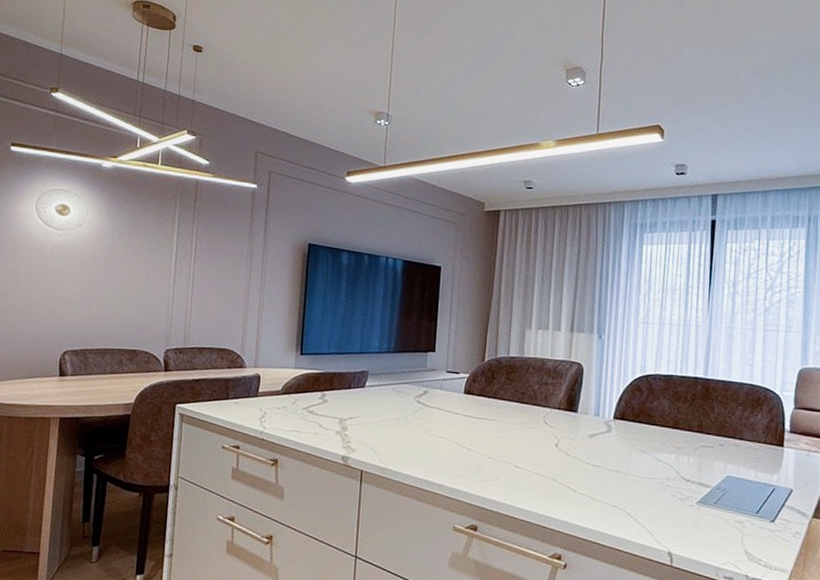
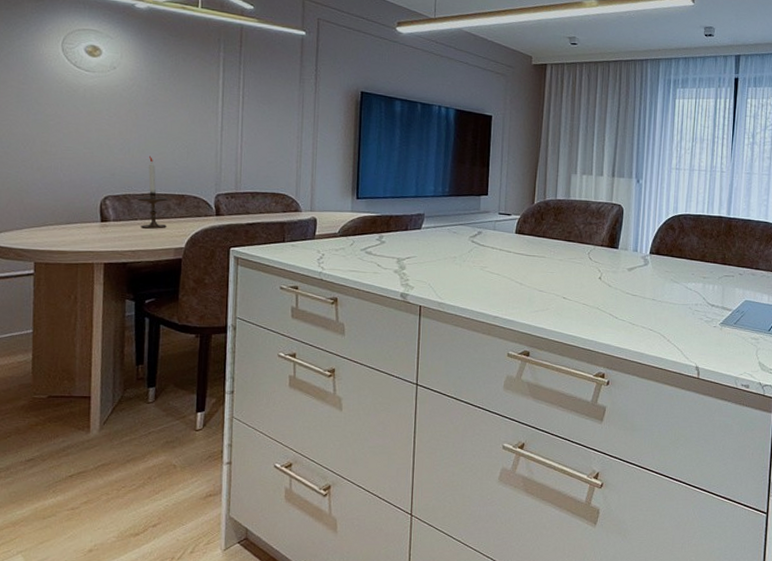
candlestick: none [93,310,121,385] -> present [137,155,168,230]

